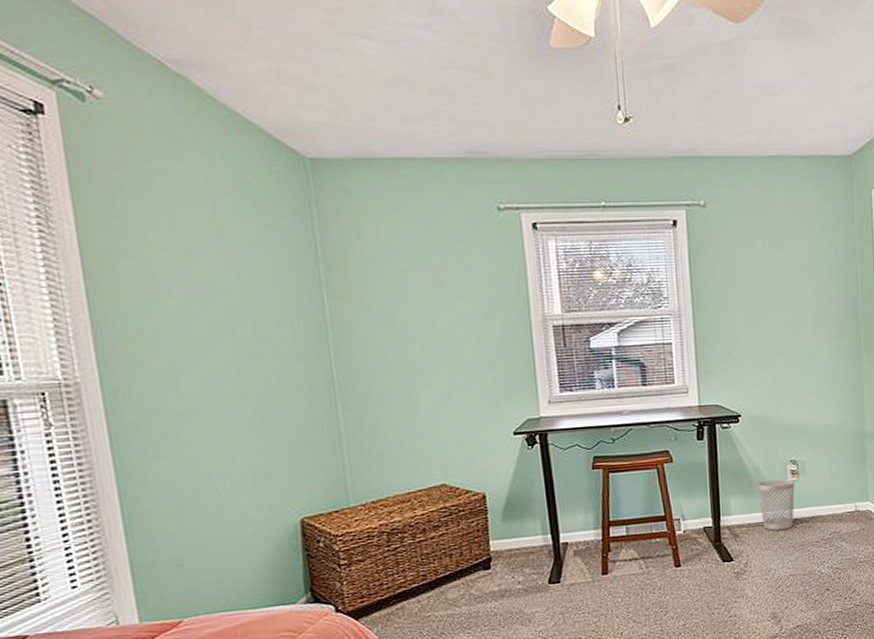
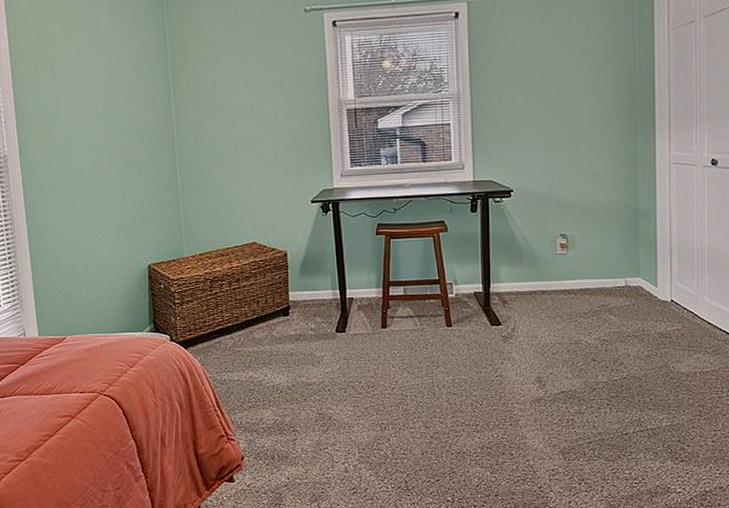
wastebasket: present [758,479,795,531] -> none [527,251,564,300]

